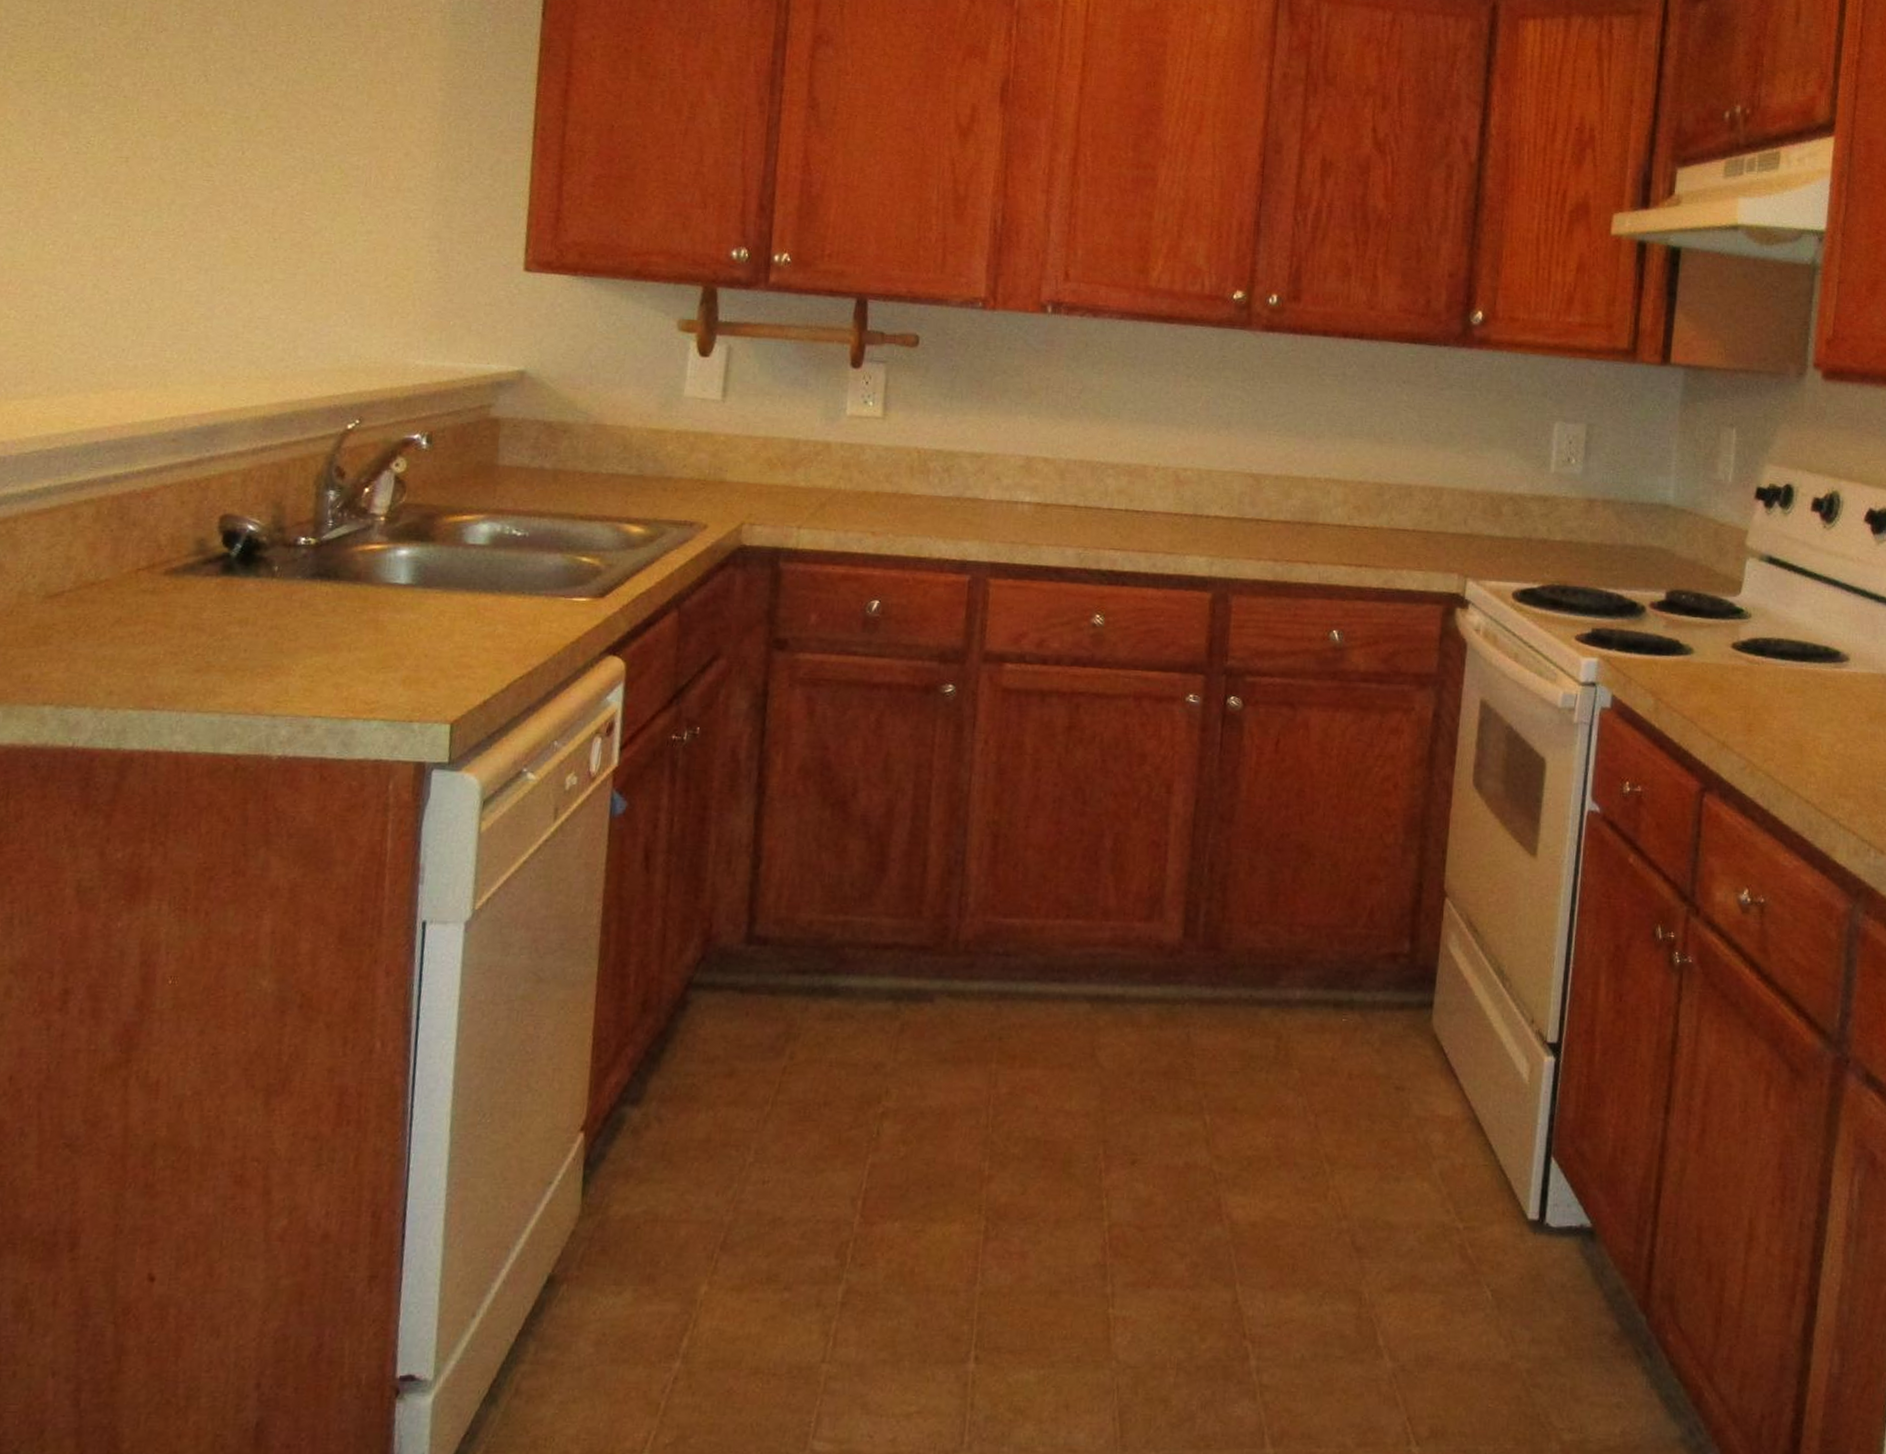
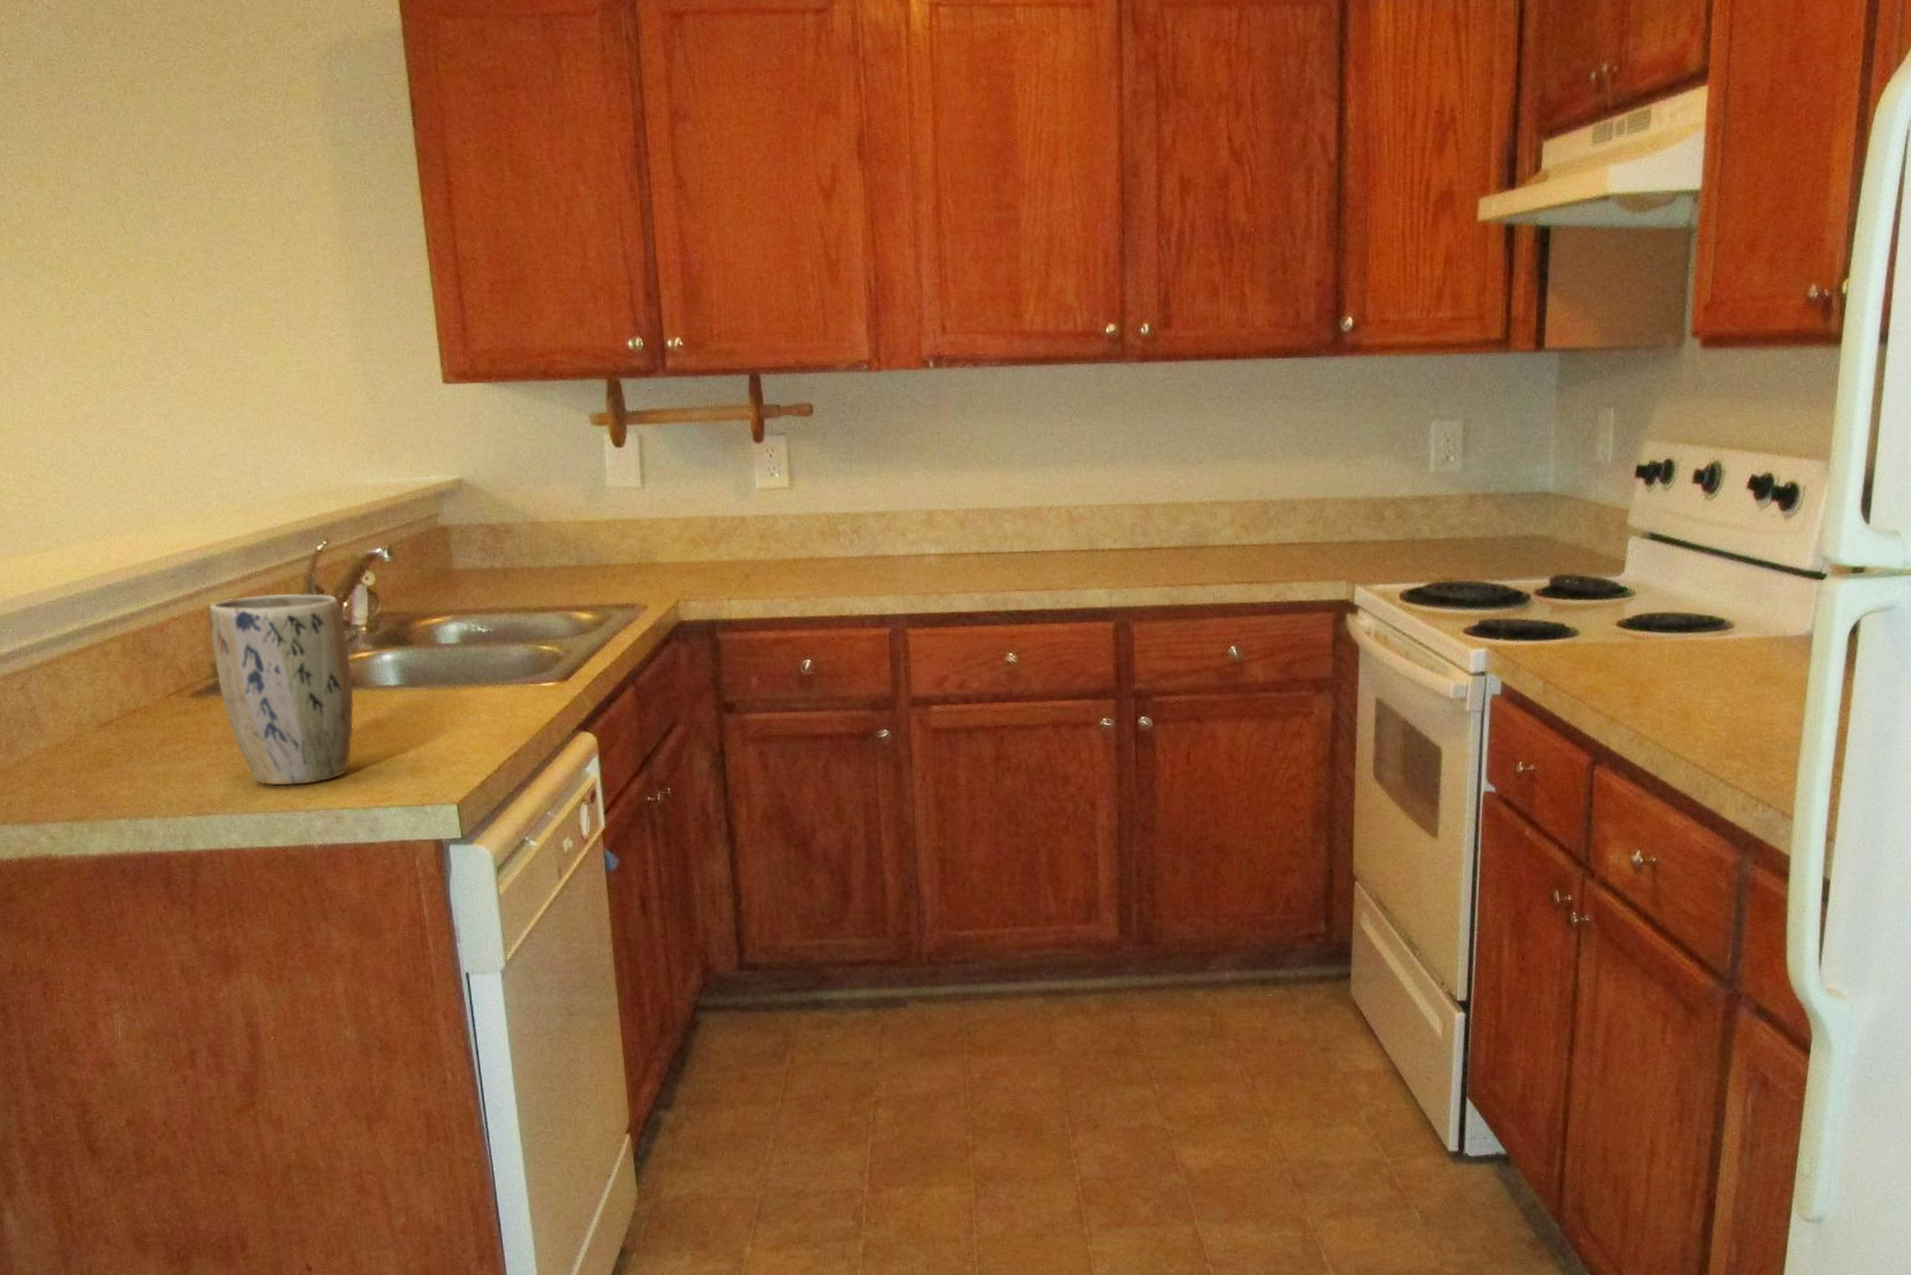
plant pot: none [199,470,362,685] -> present [209,593,354,786]

